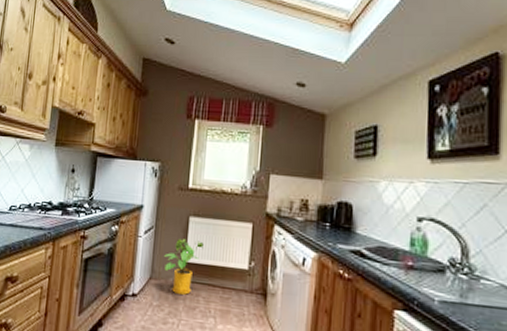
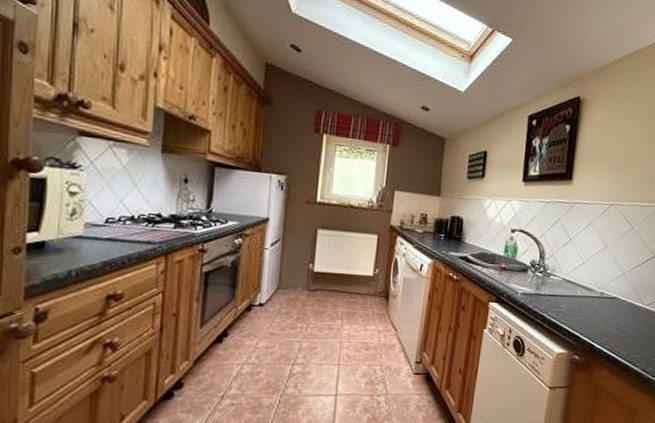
house plant: present [164,238,204,295] -> none [292,250,332,301]

